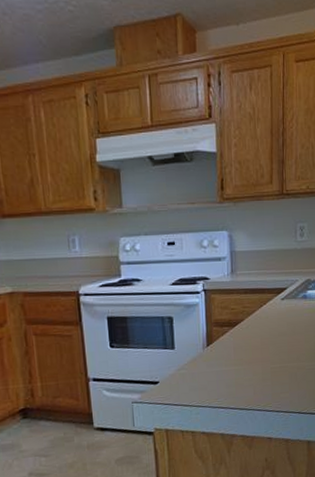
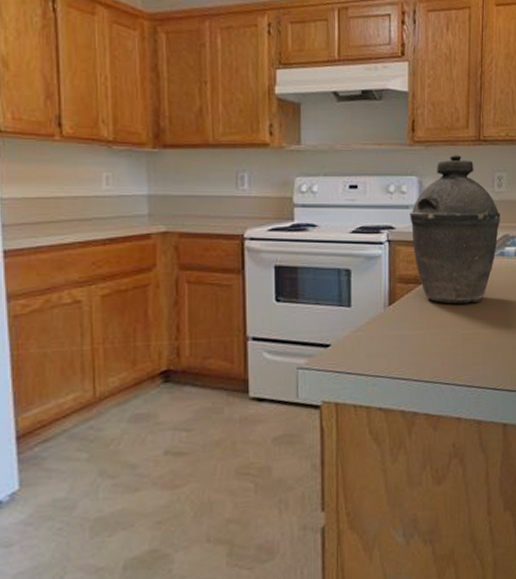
kettle: none [222,208,303,343] -> present [410,154,501,304]

